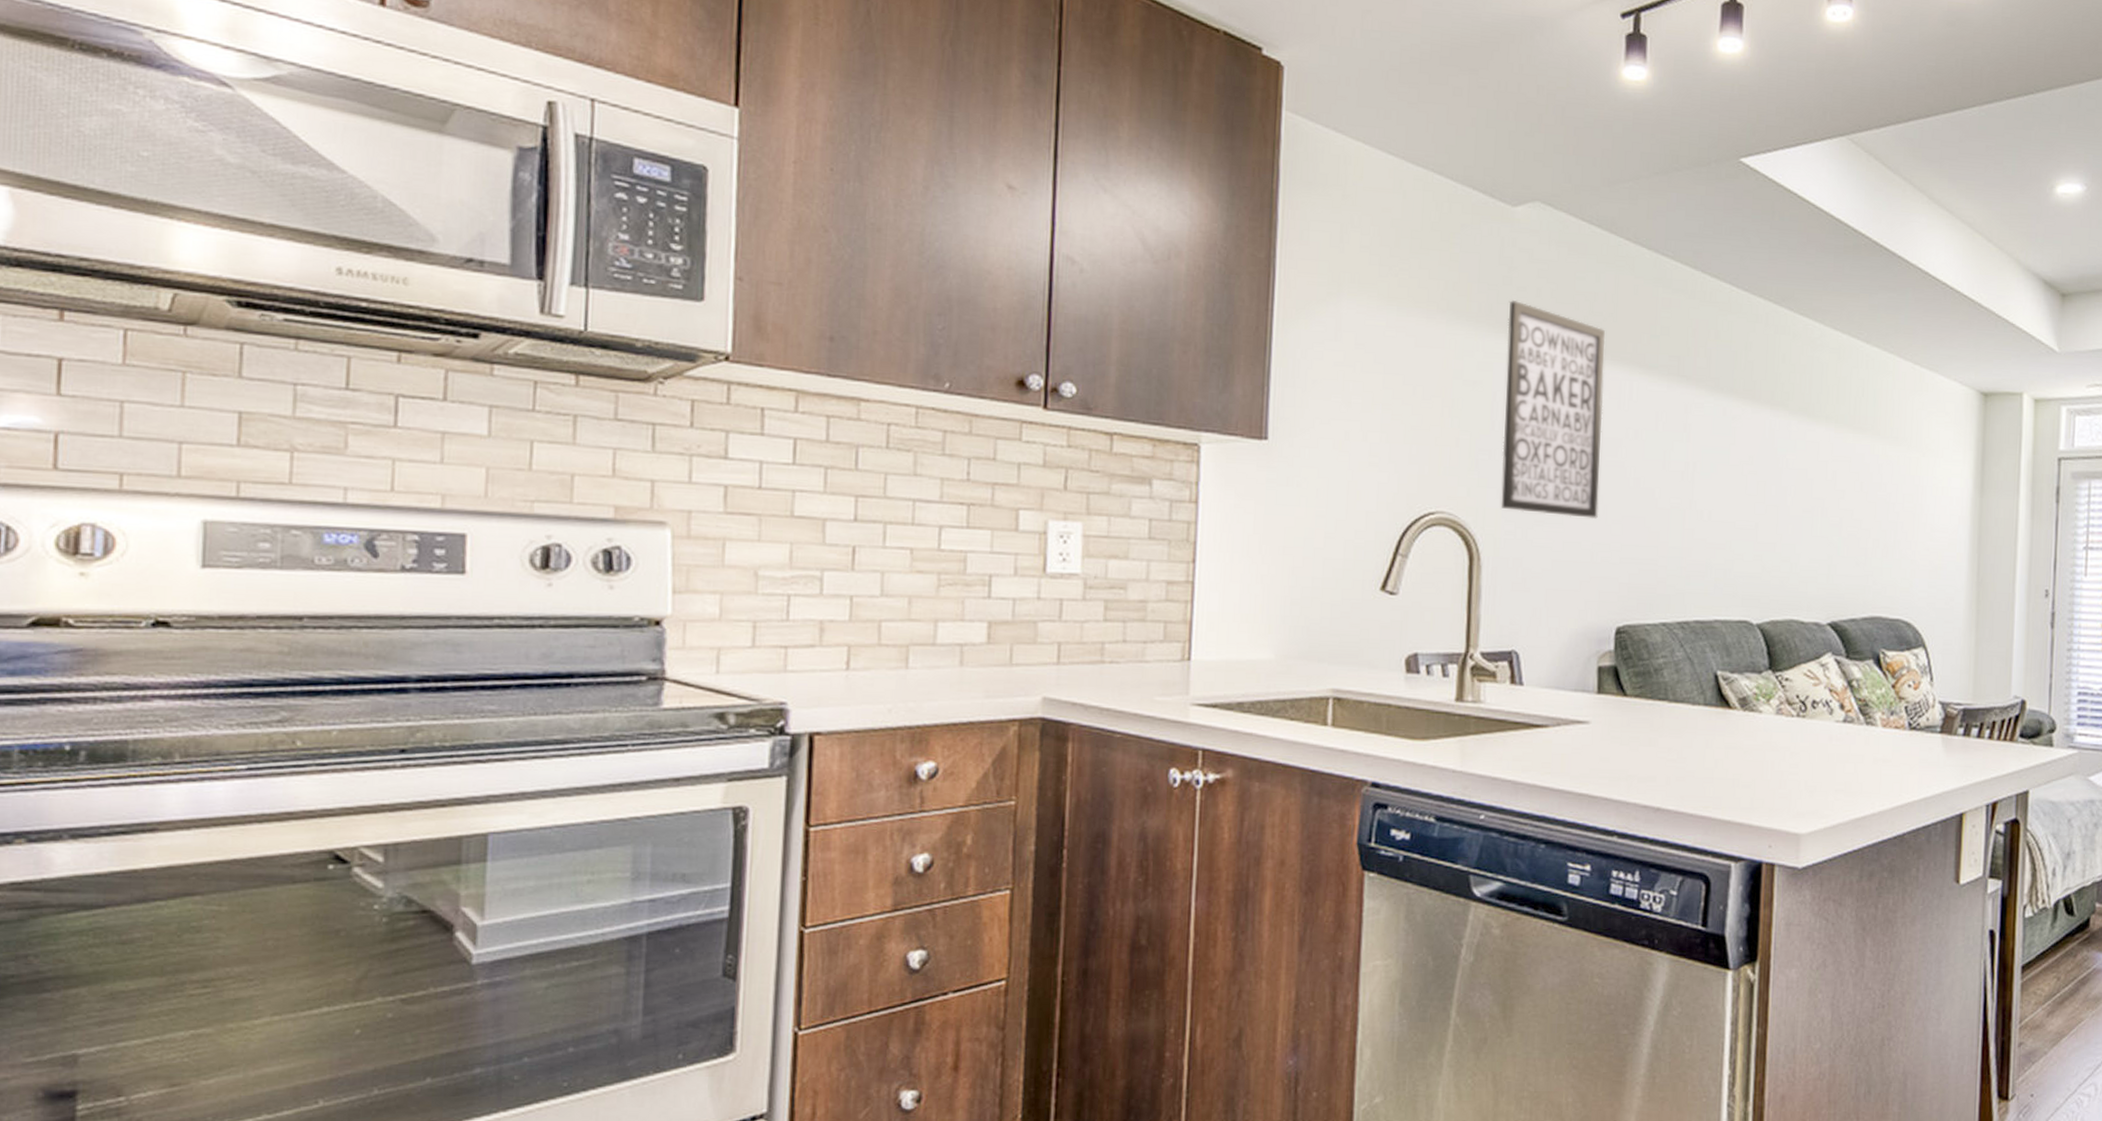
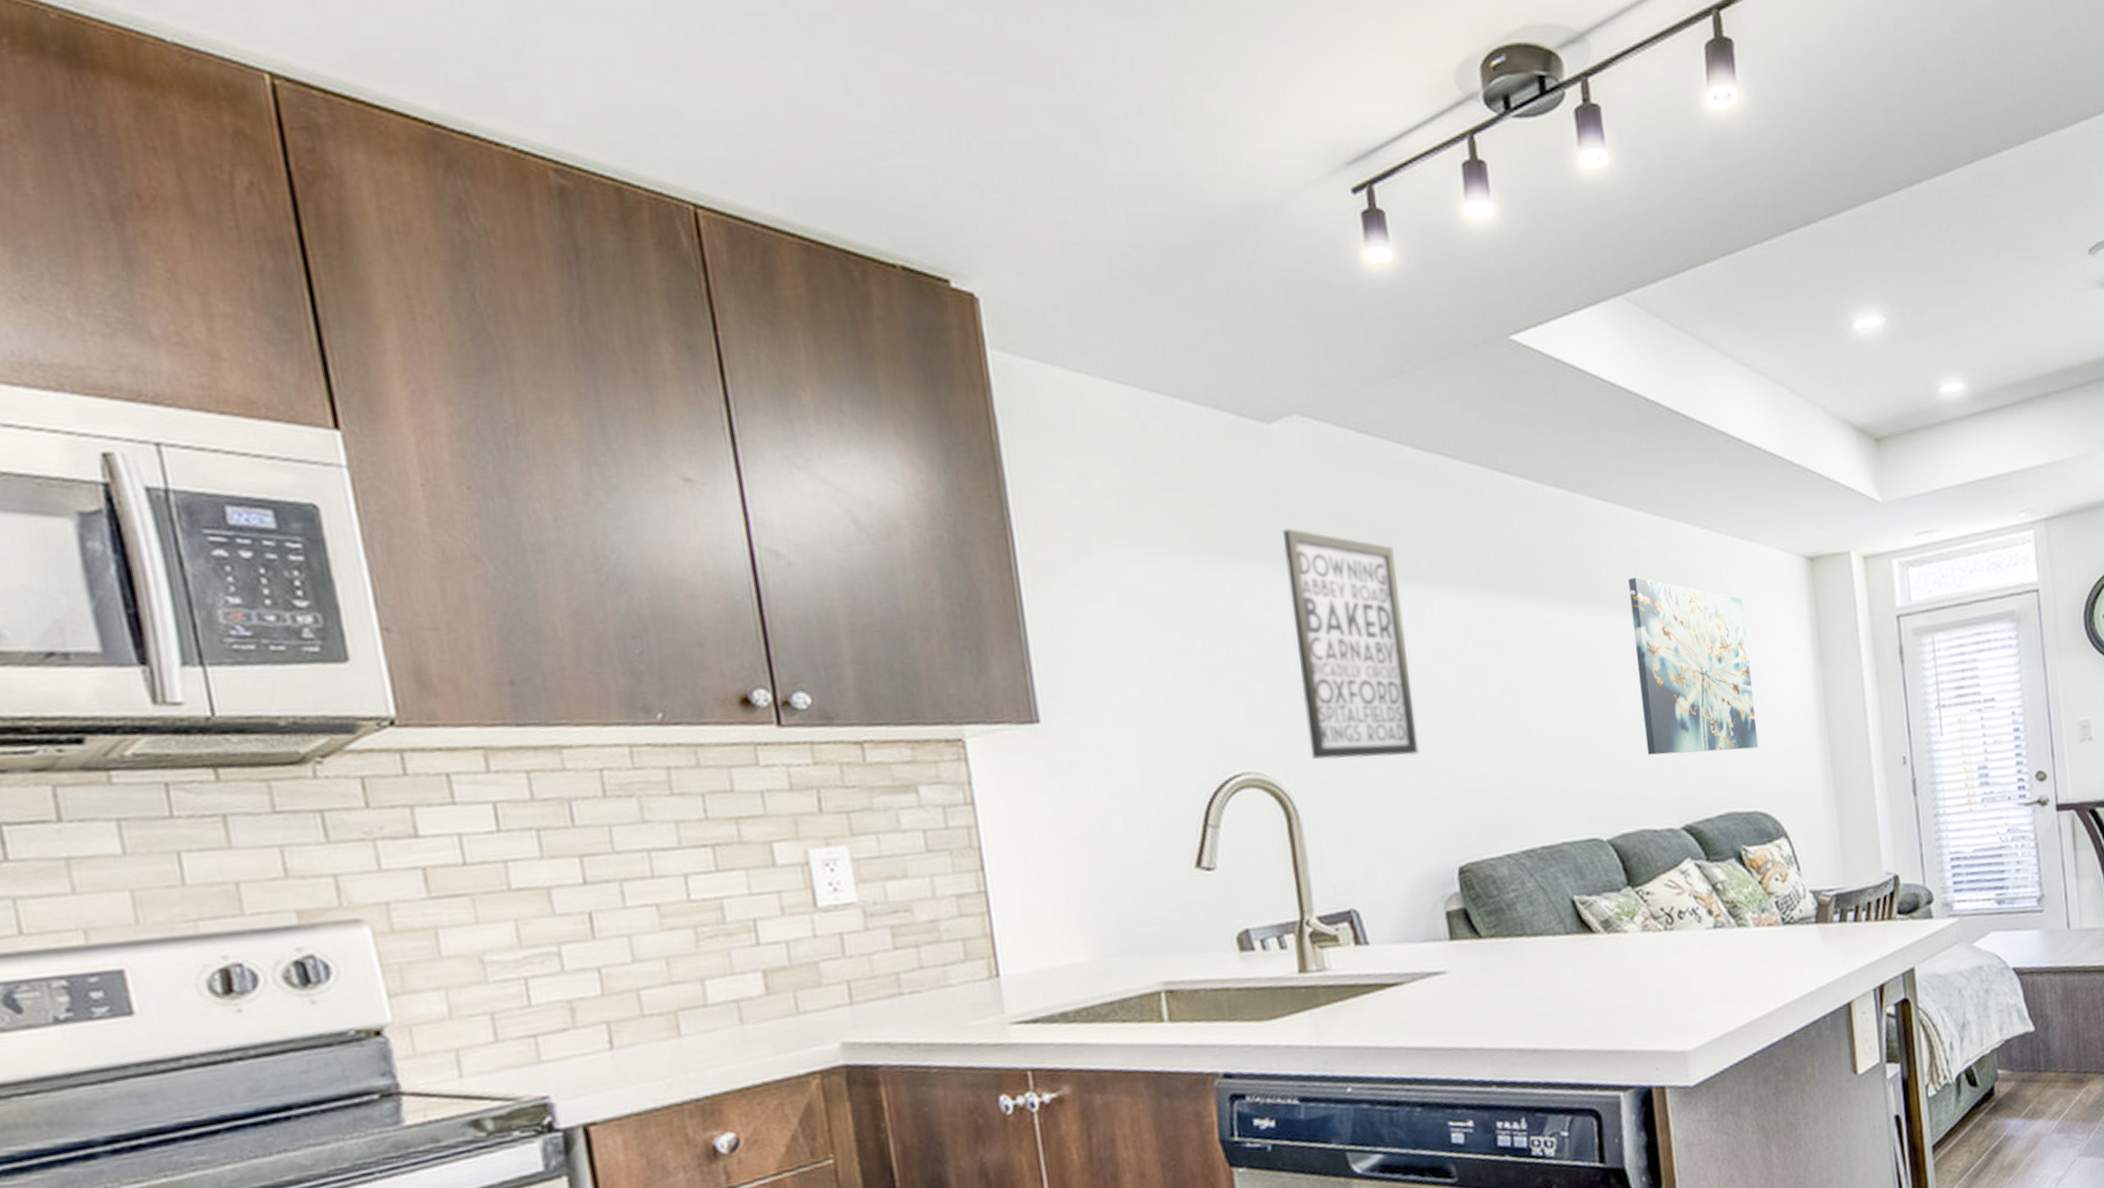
wall art: none [1806,388,1916,561] -> present [1628,577,1759,755]

